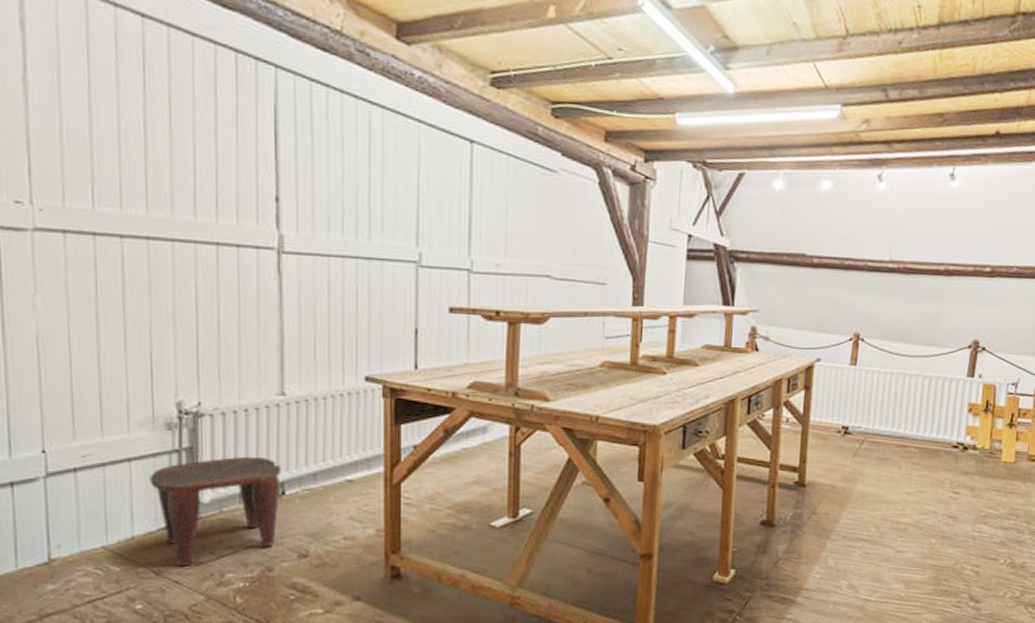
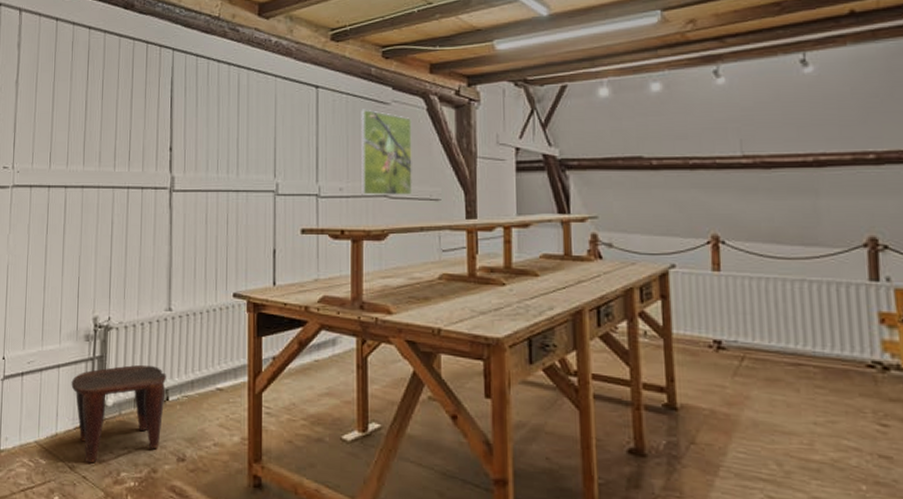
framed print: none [519,174,581,277] -> present [360,109,412,195]

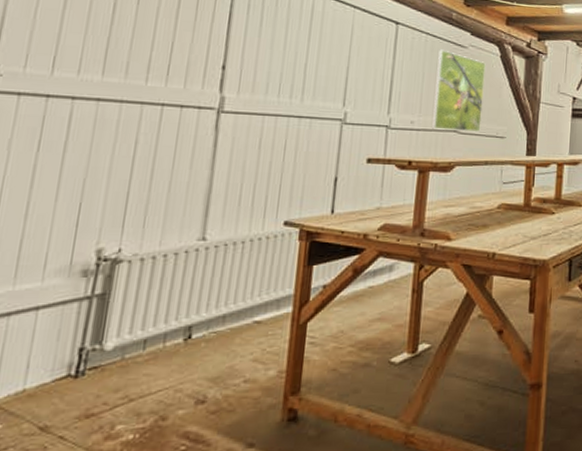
stool: present [71,364,166,464] -> none [53,300,191,420]

